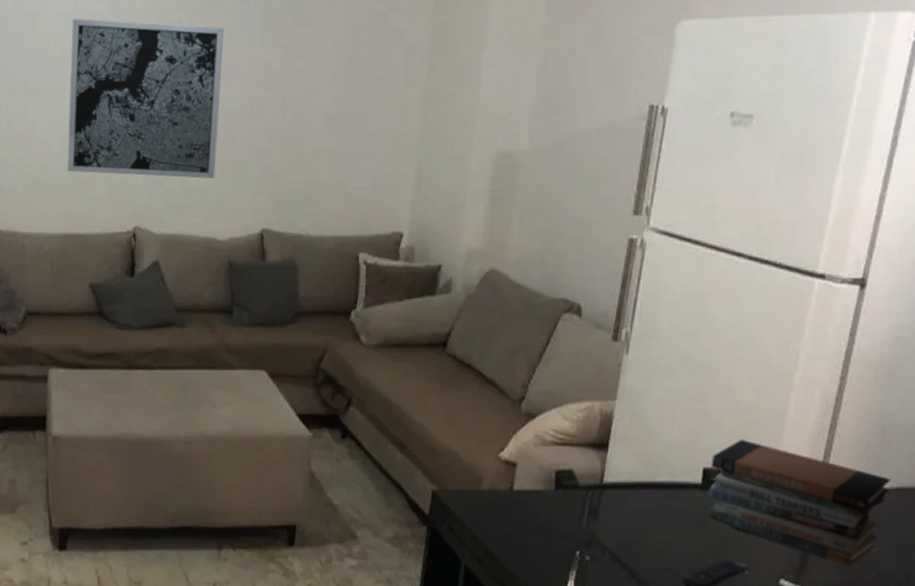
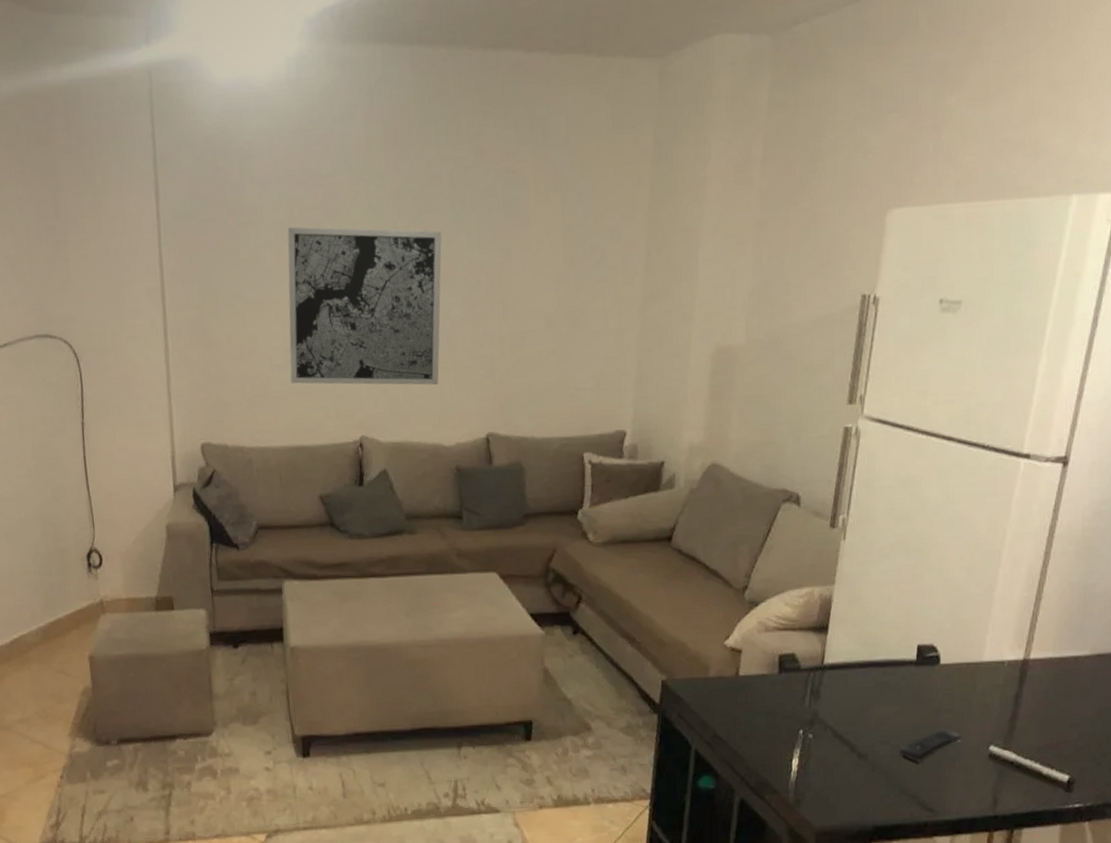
book stack: present [707,438,890,568] -> none [922,615,1091,732]

